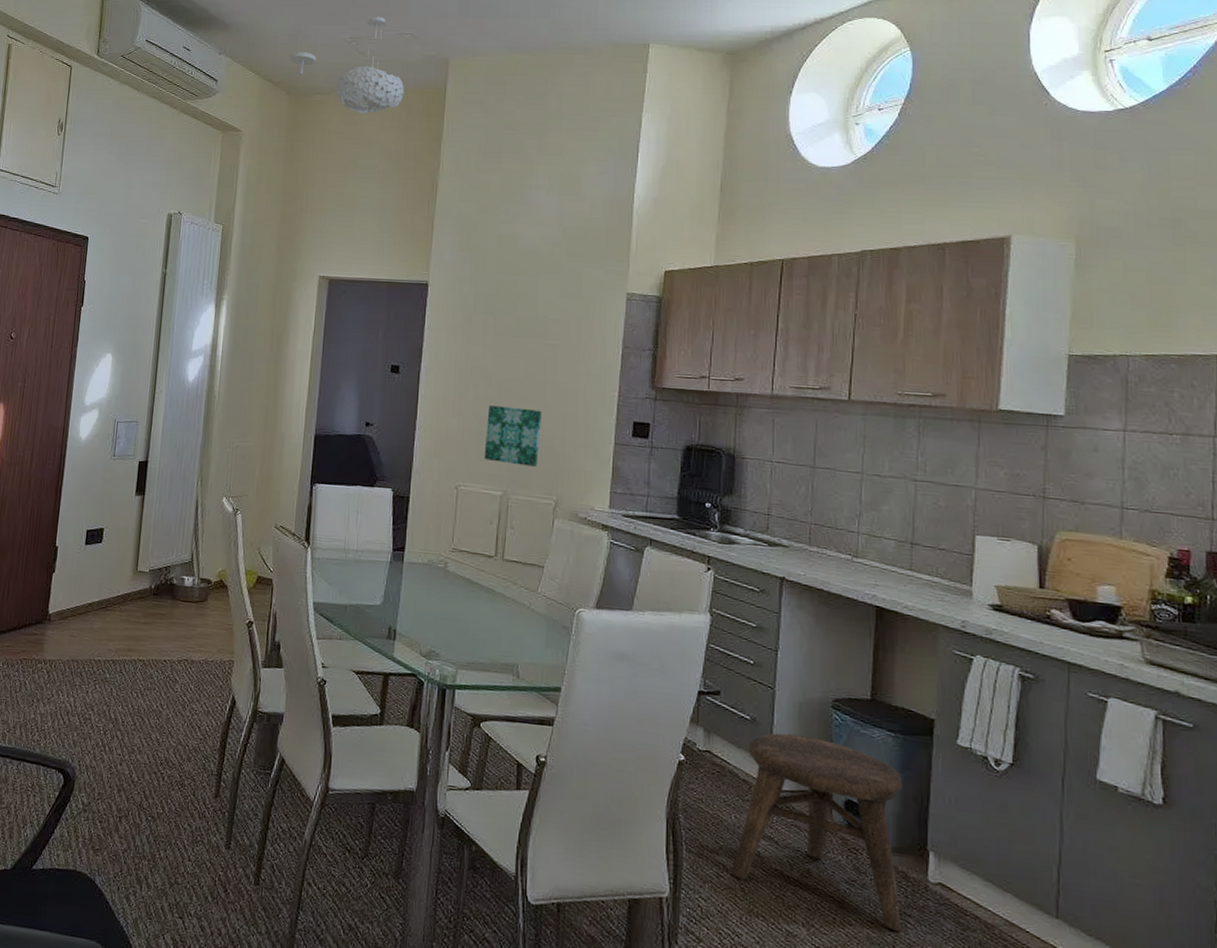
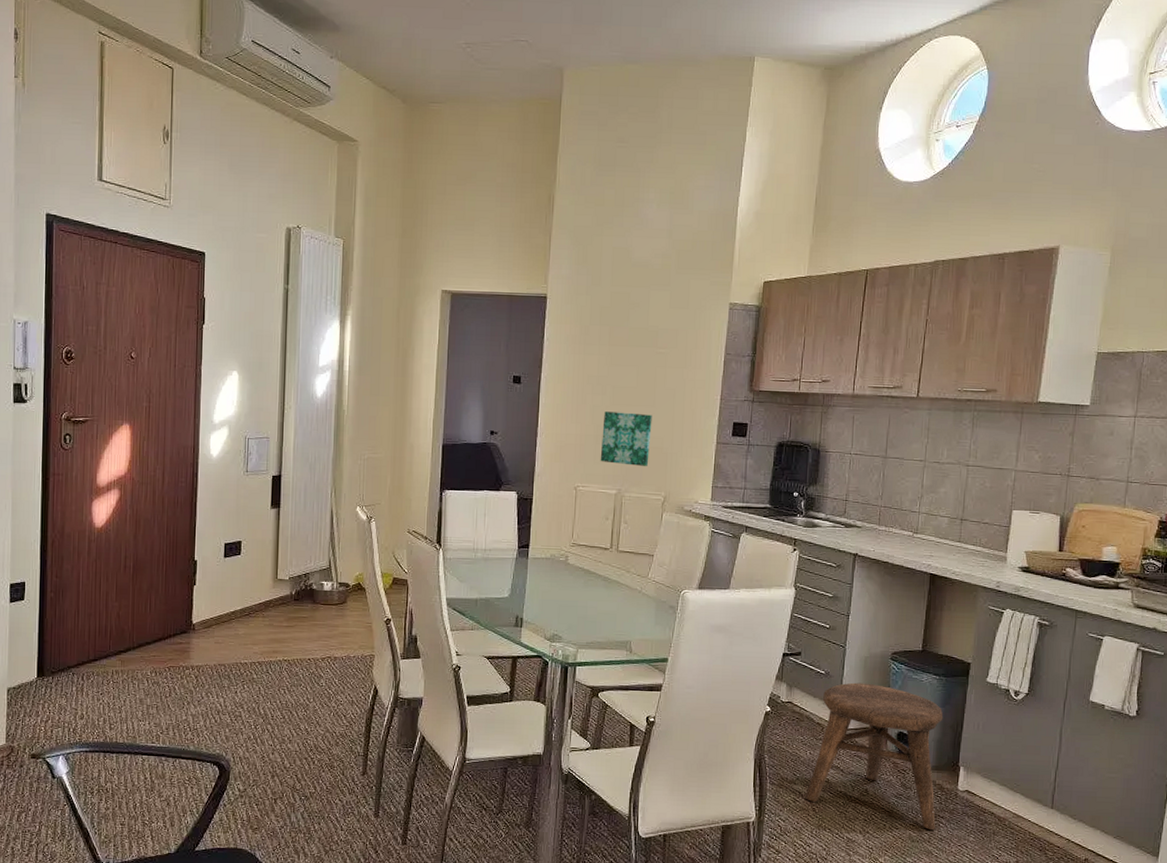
pendant light: present [289,16,405,113] -> none [403,21,521,124]

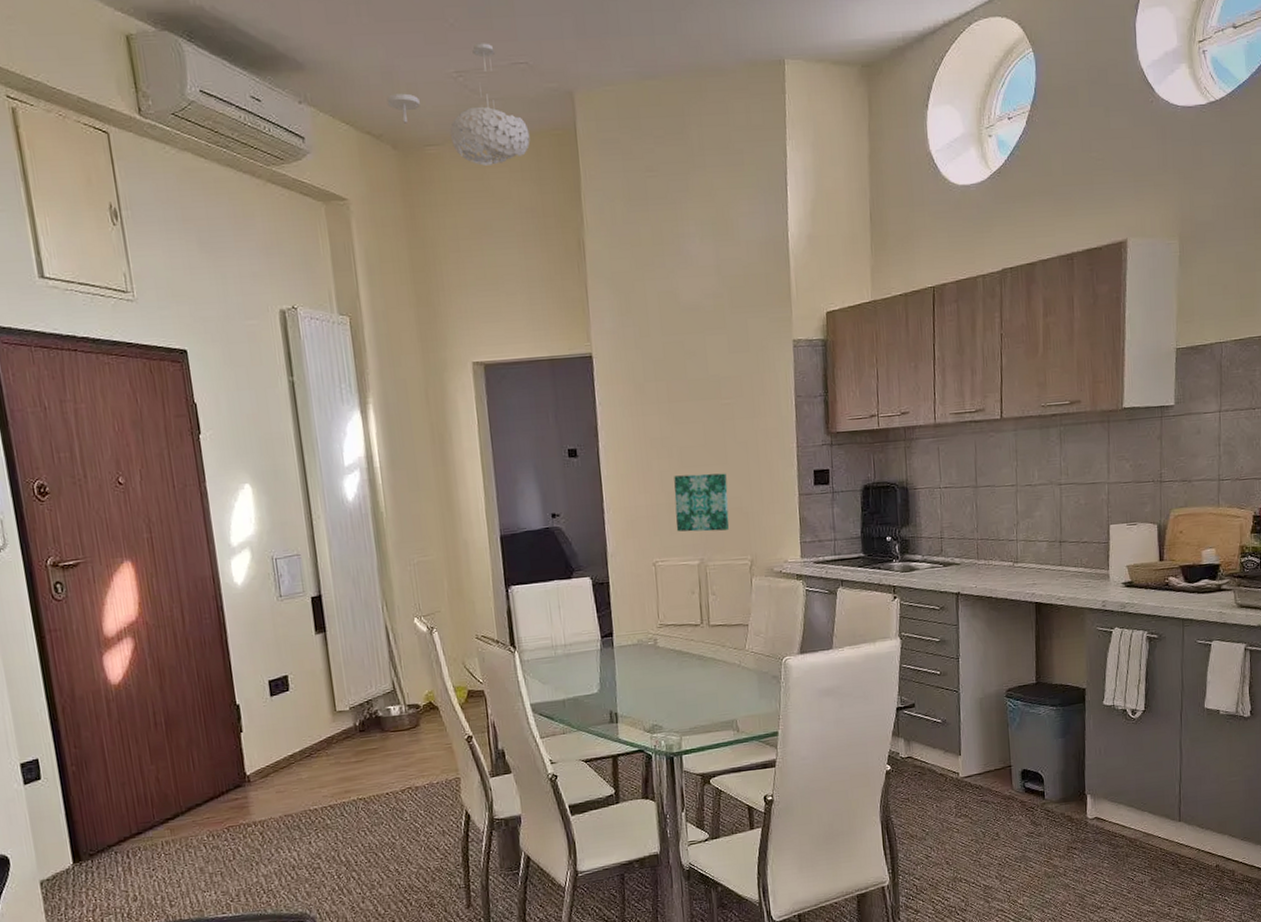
pendant light: none [403,21,521,124] -> present [386,43,530,166]
stool: present [805,682,943,831] -> none [937,725,1069,864]

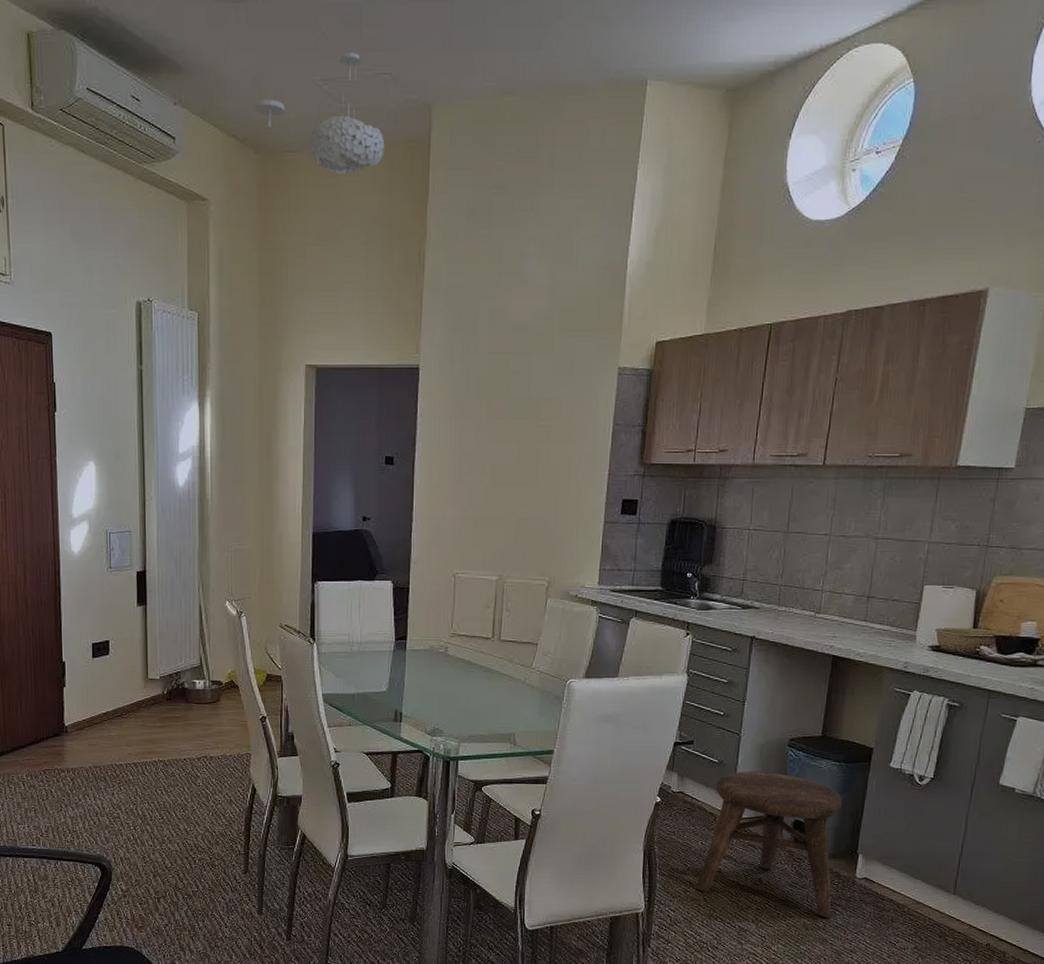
wall art: present [674,473,730,532] -> none [479,492,535,550]
stool: none [937,725,1069,864] -> present [696,771,843,919]

